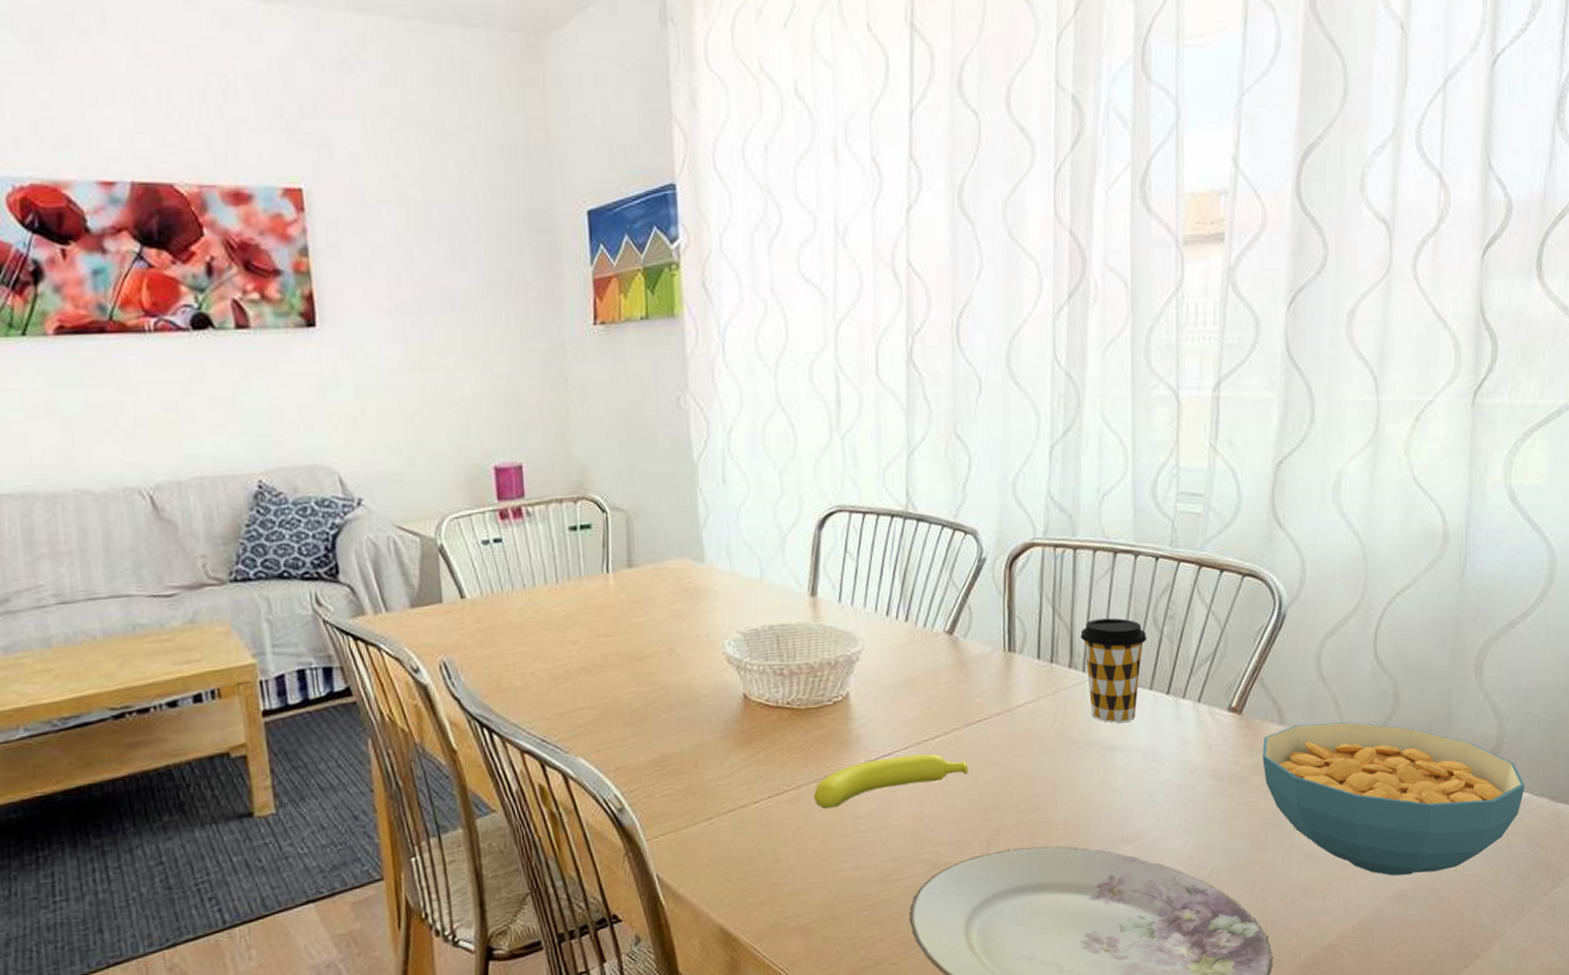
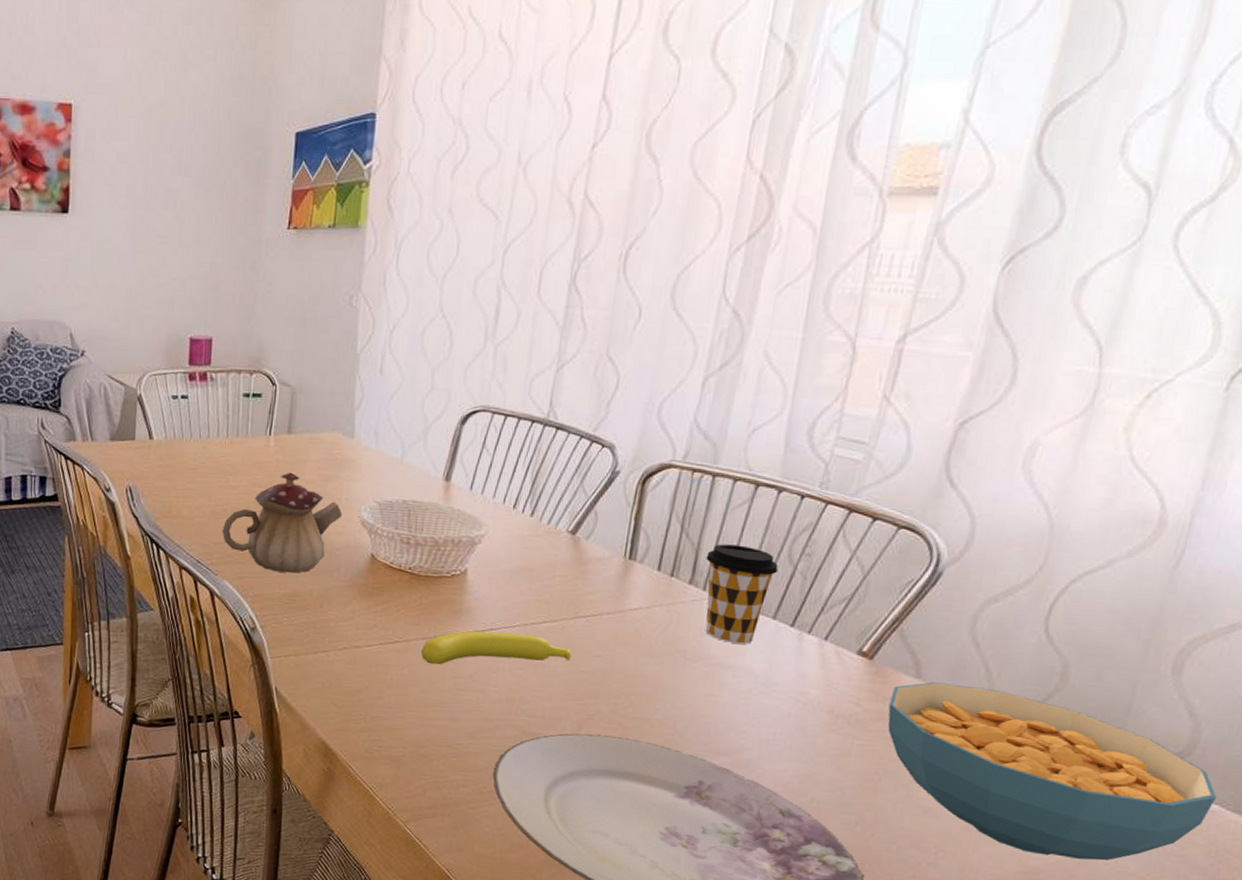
teapot: none [566,613,705,736] -> present [222,472,343,574]

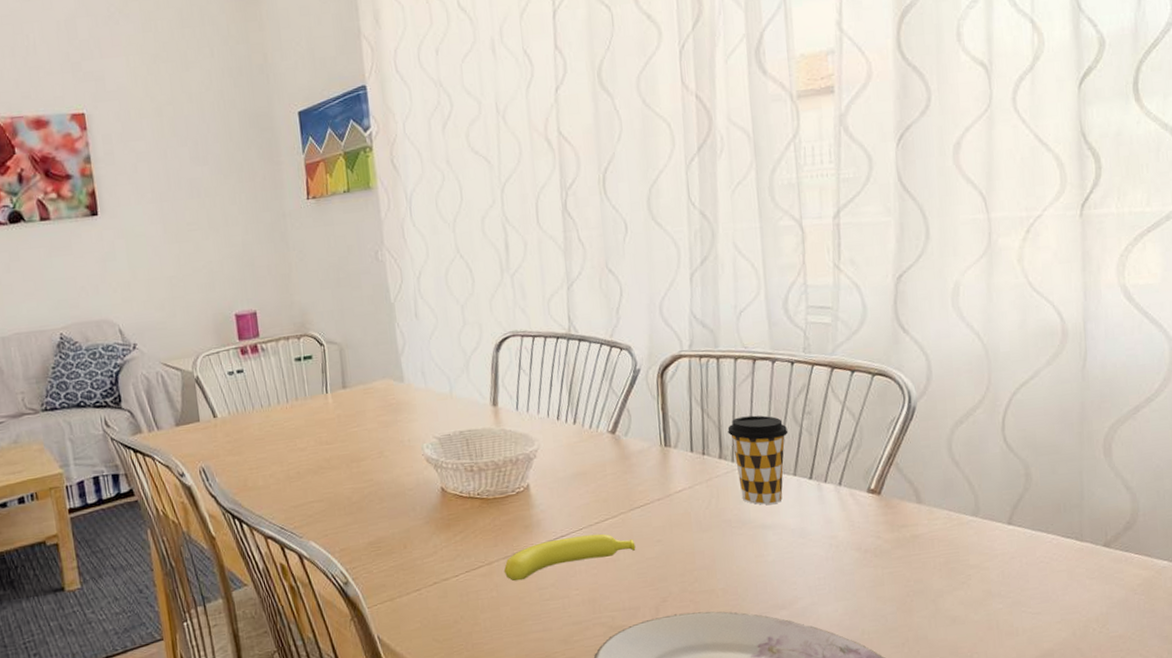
teapot: present [222,472,343,574] -> none [298,424,408,523]
cereal bowl: present [887,682,1217,861] -> none [902,499,1164,638]

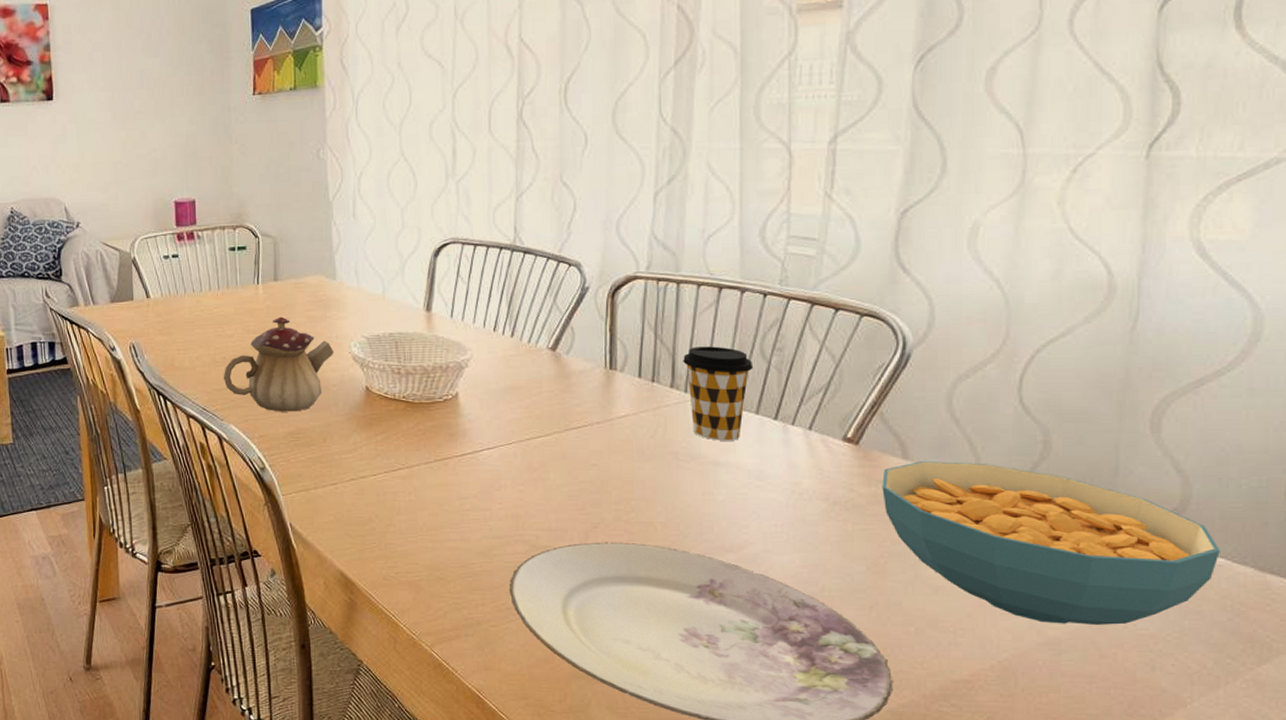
teapot: none [298,424,408,523] -> present [223,316,334,412]
banana: present [503,533,636,582] -> none [424,450,568,488]
cereal bowl: none [902,499,1164,638] -> present [882,461,1220,625]

